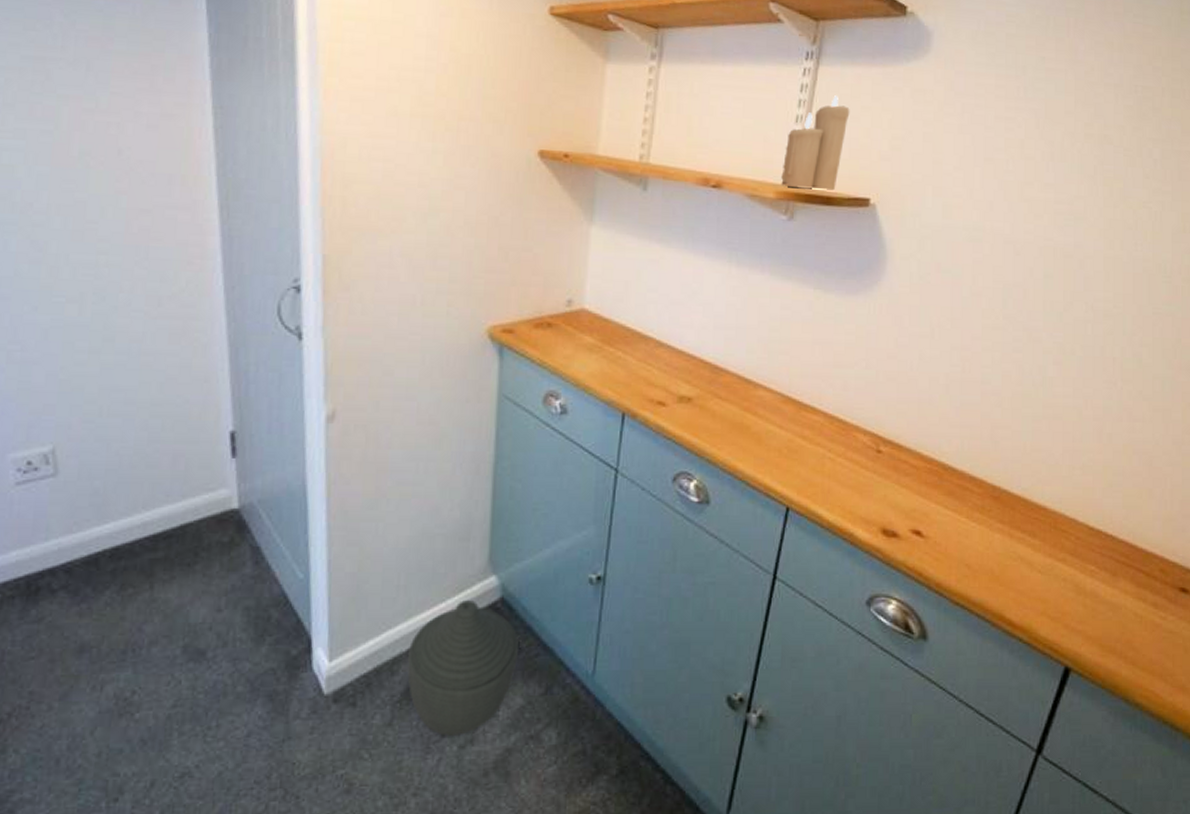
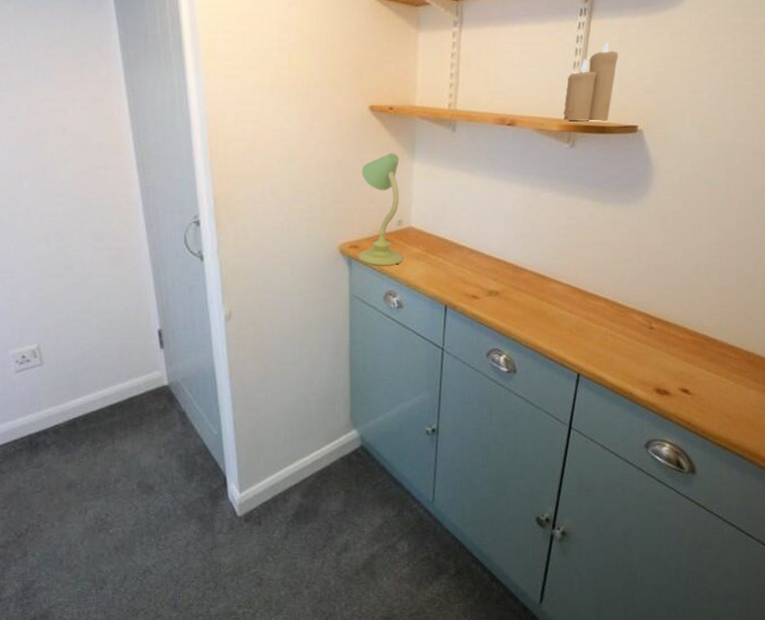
woven basket: present [407,600,520,736] -> none [295,448,377,546]
table lamp: none [512,212,574,360] -> present [358,153,404,267]

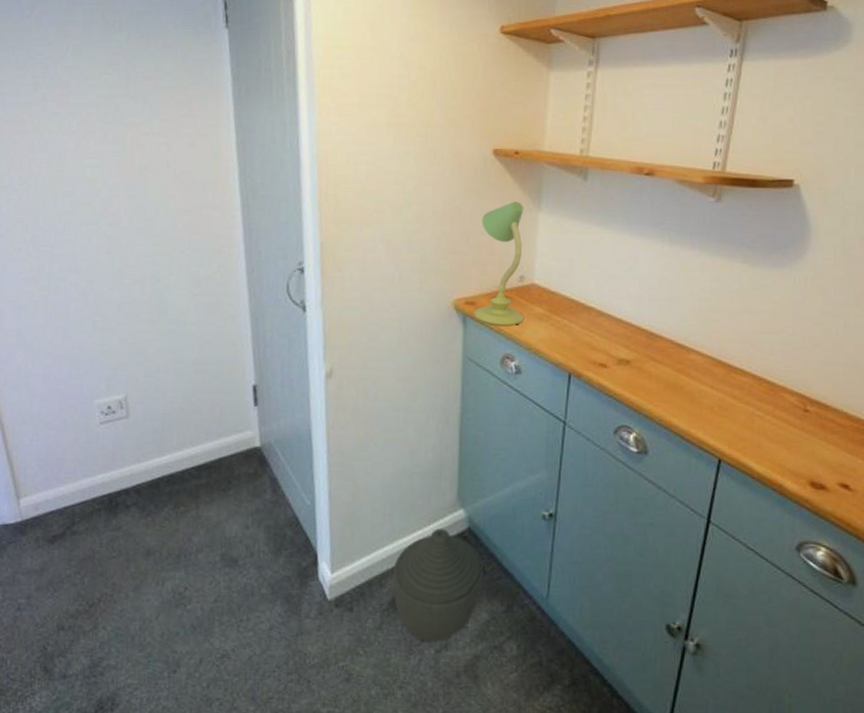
woven basket: none [295,448,377,546] -> present [392,529,484,641]
candle: present [563,43,619,121] -> none [709,87,773,174]

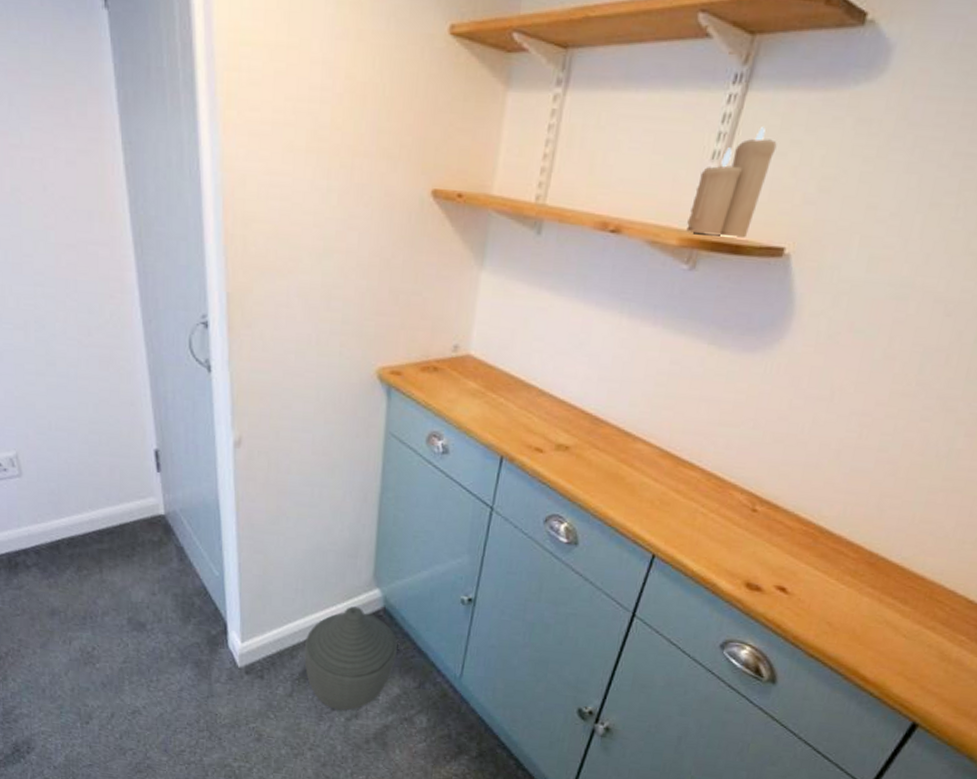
table lamp: present [474,201,525,328] -> none [399,256,464,403]
candle: none [709,87,773,174] -> present [686,127,777,238]

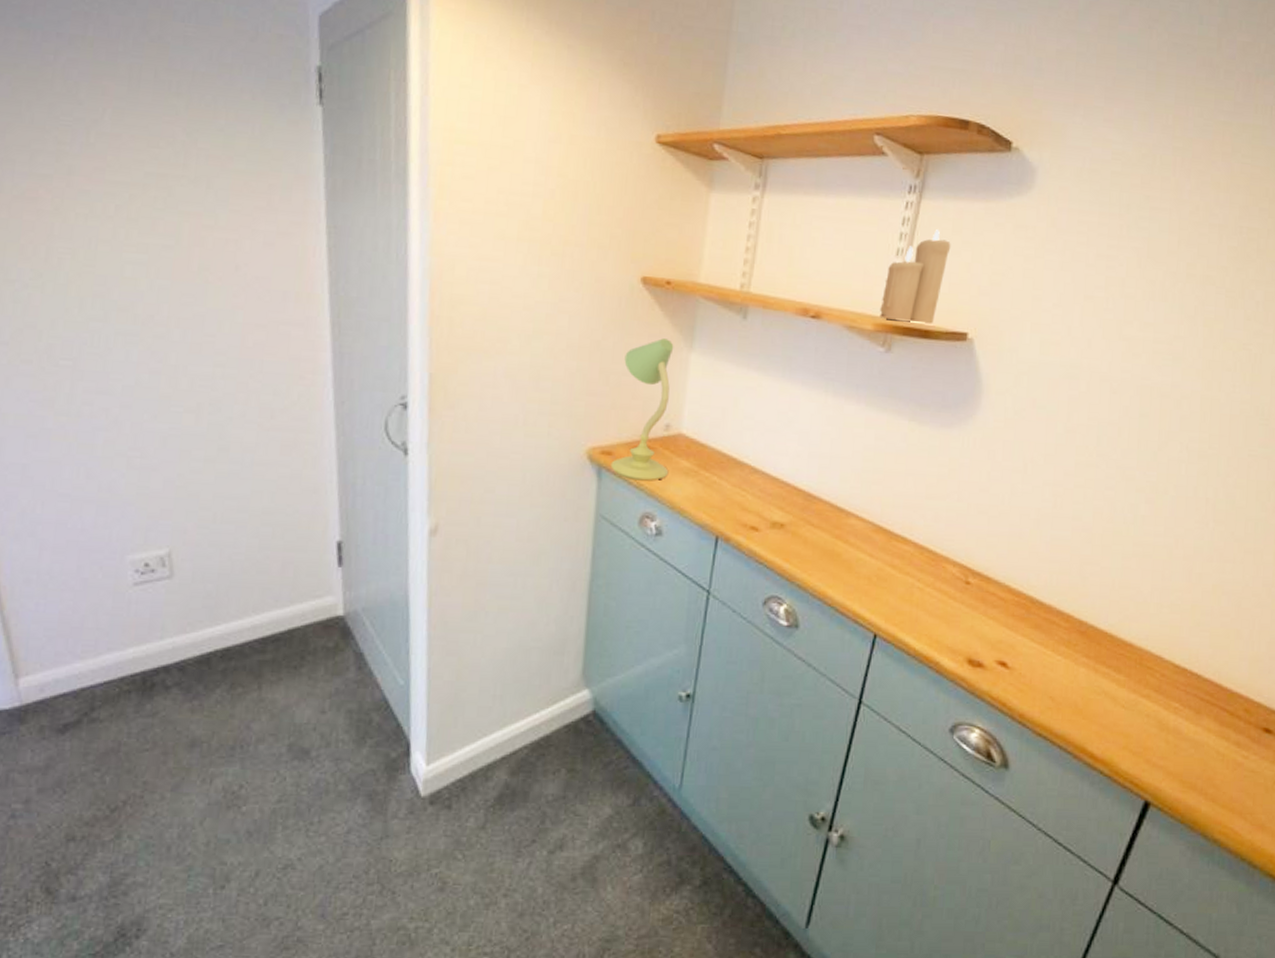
woven basket: present [304,606,398,711] -> none [501,712,610,841]
table lamp: none [399,256,464,403] -> present [610,338,674,482]

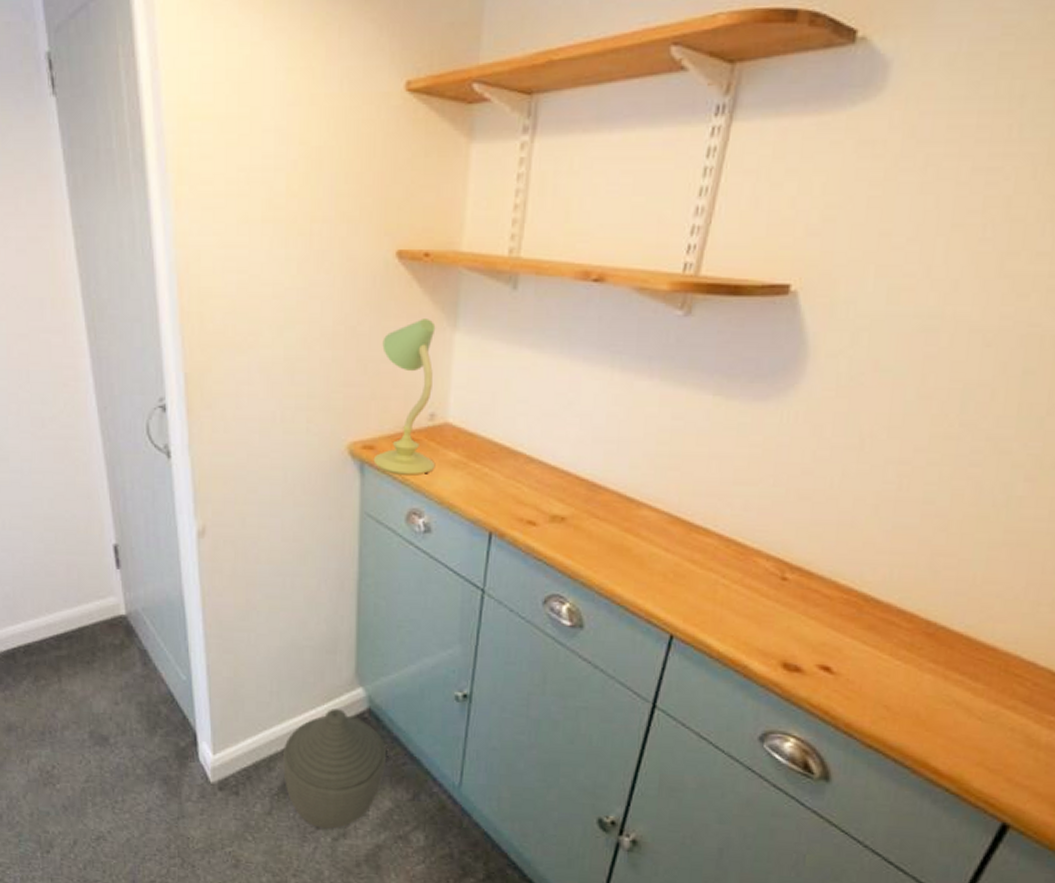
woven basket: none [501,712,610,841] -> present [282,709,387,829]
candle: present [880,229,951,324] -> none [677,158,770,277]

